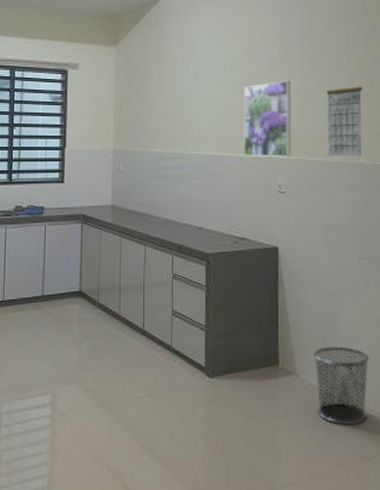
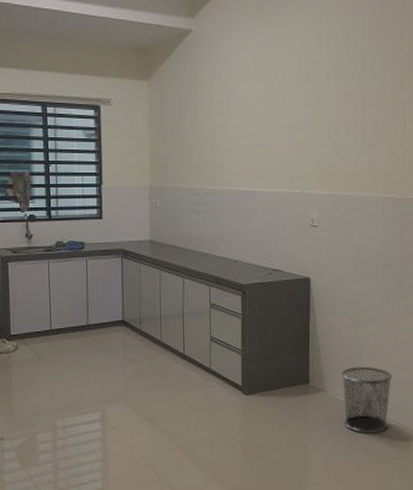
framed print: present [243,80,292,158] -> none [277,115,325,193]
calendar: present [327,76,362,156] -> none [360,110,396,191]

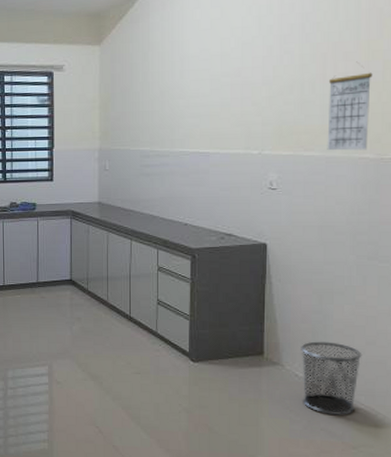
calendar: none [360,110,396,191] -> present [327,61,373,151]

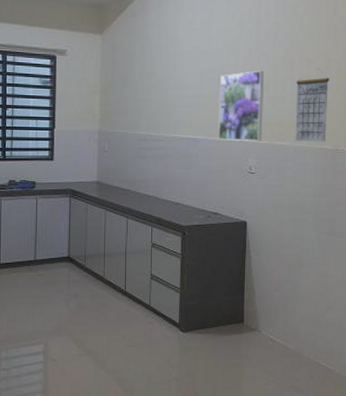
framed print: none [233,70,287,153] -> present [218,70,264,142]
waste bin: present [301,341,362,415] -> none [274,308,323,373]

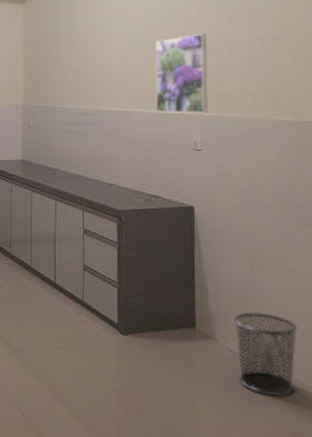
waste bin: none [274,308,323,373] -> present [234,312,298,396]
calendar: present [295,67,330,142] -> none [247,27,288,113]

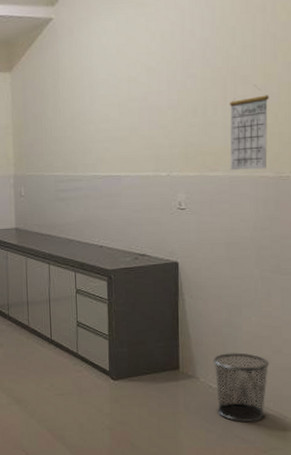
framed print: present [155,33,209,114] -> none [141,94,193,176]
calendar: none [247,27,288,113] -> present [230,84,269,171]

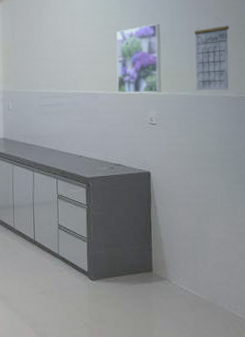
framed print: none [141,94,193,176] -> present [116,23,162,94]
waste bin: present [213,353,270,422] -> none [184,257,236,323]

